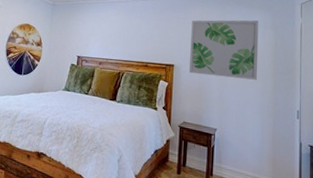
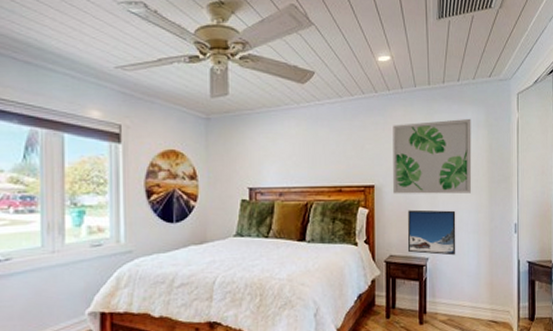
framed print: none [199,87,243,130] -> present [407,209,456,256]

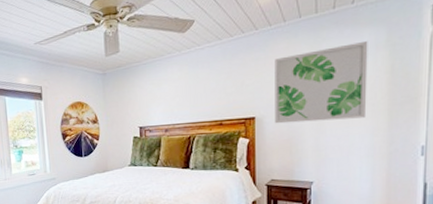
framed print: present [407,209,456,256] -> none [290,135,346,179]

